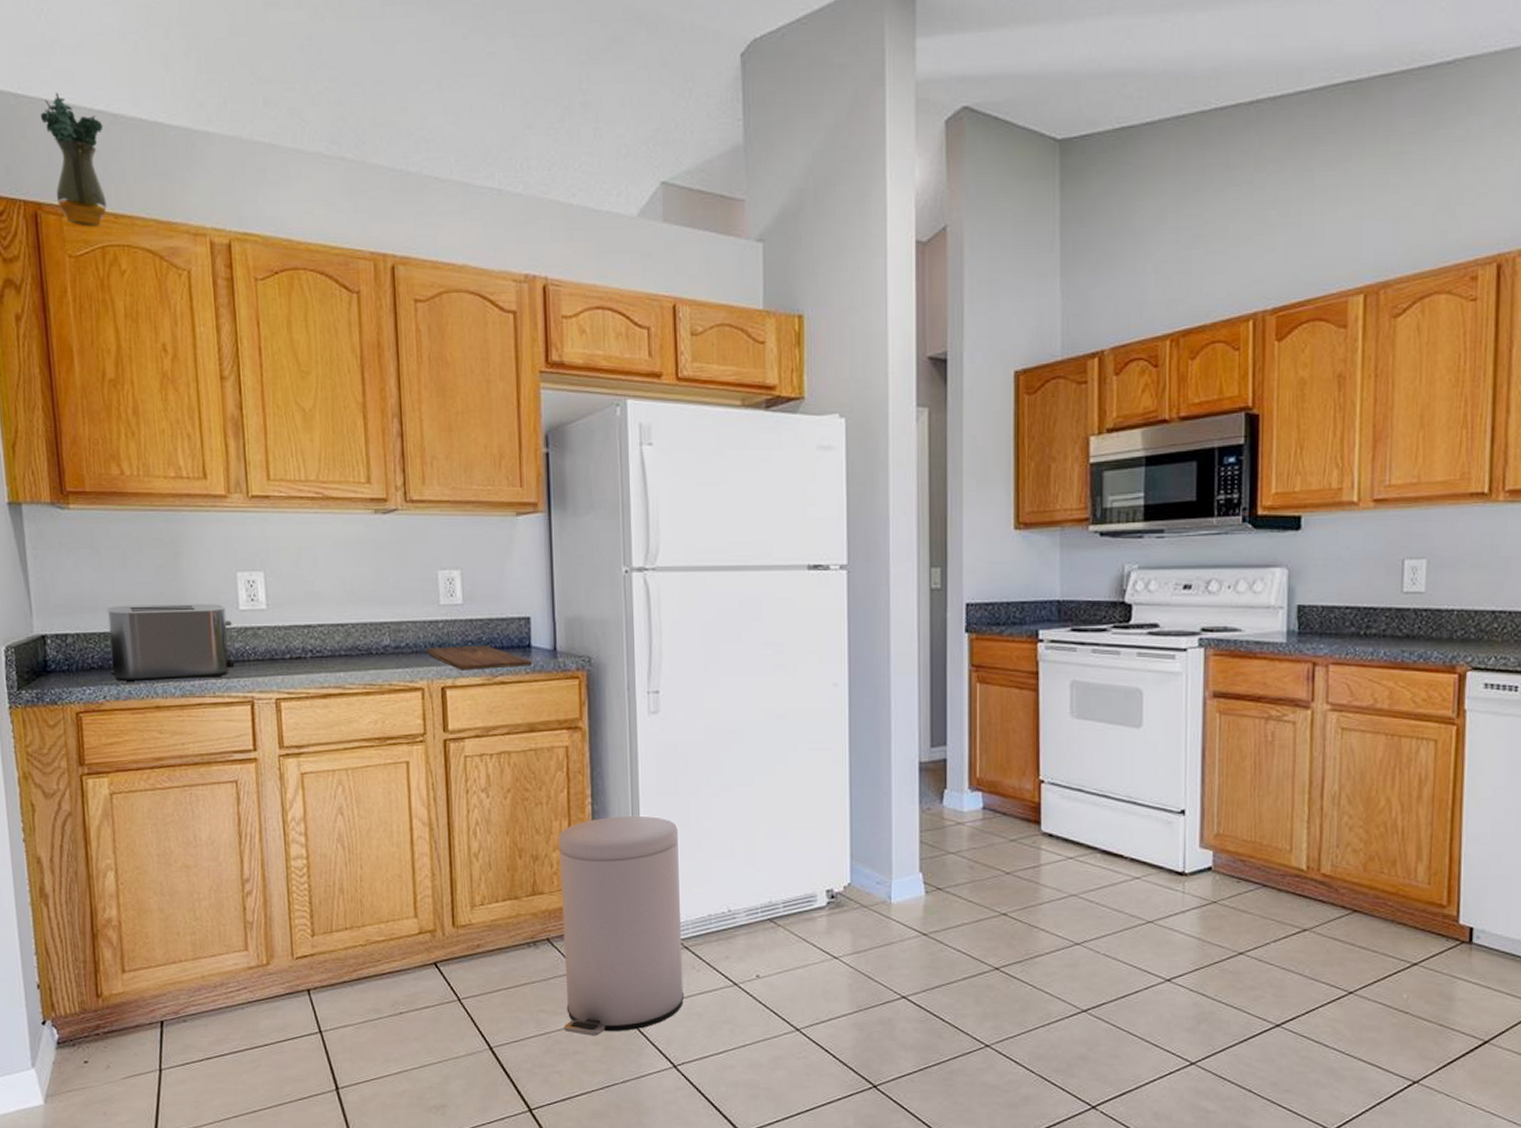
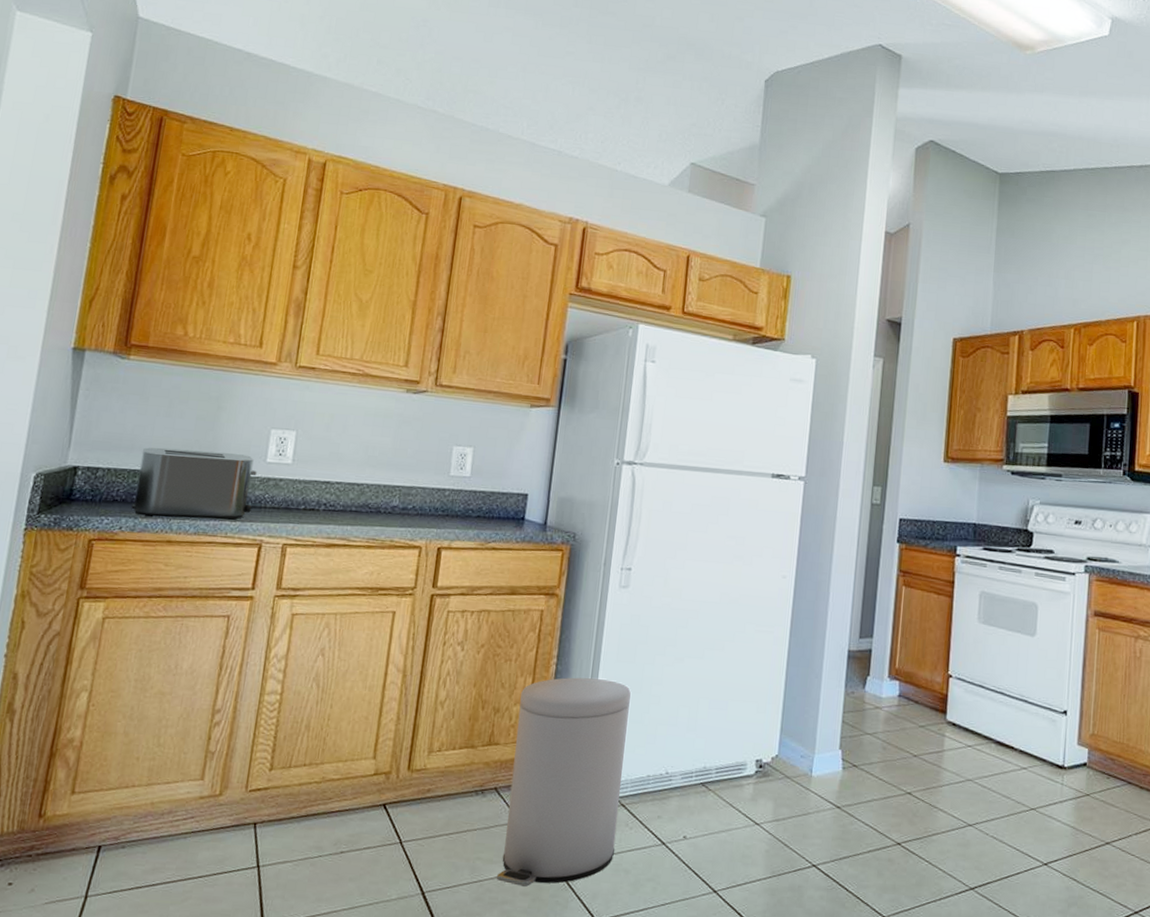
vase: present [40,92,107,227] -> none [182,30,238,135]
cutting board: present [427,644,532,671] -> none [431,511,523,537]

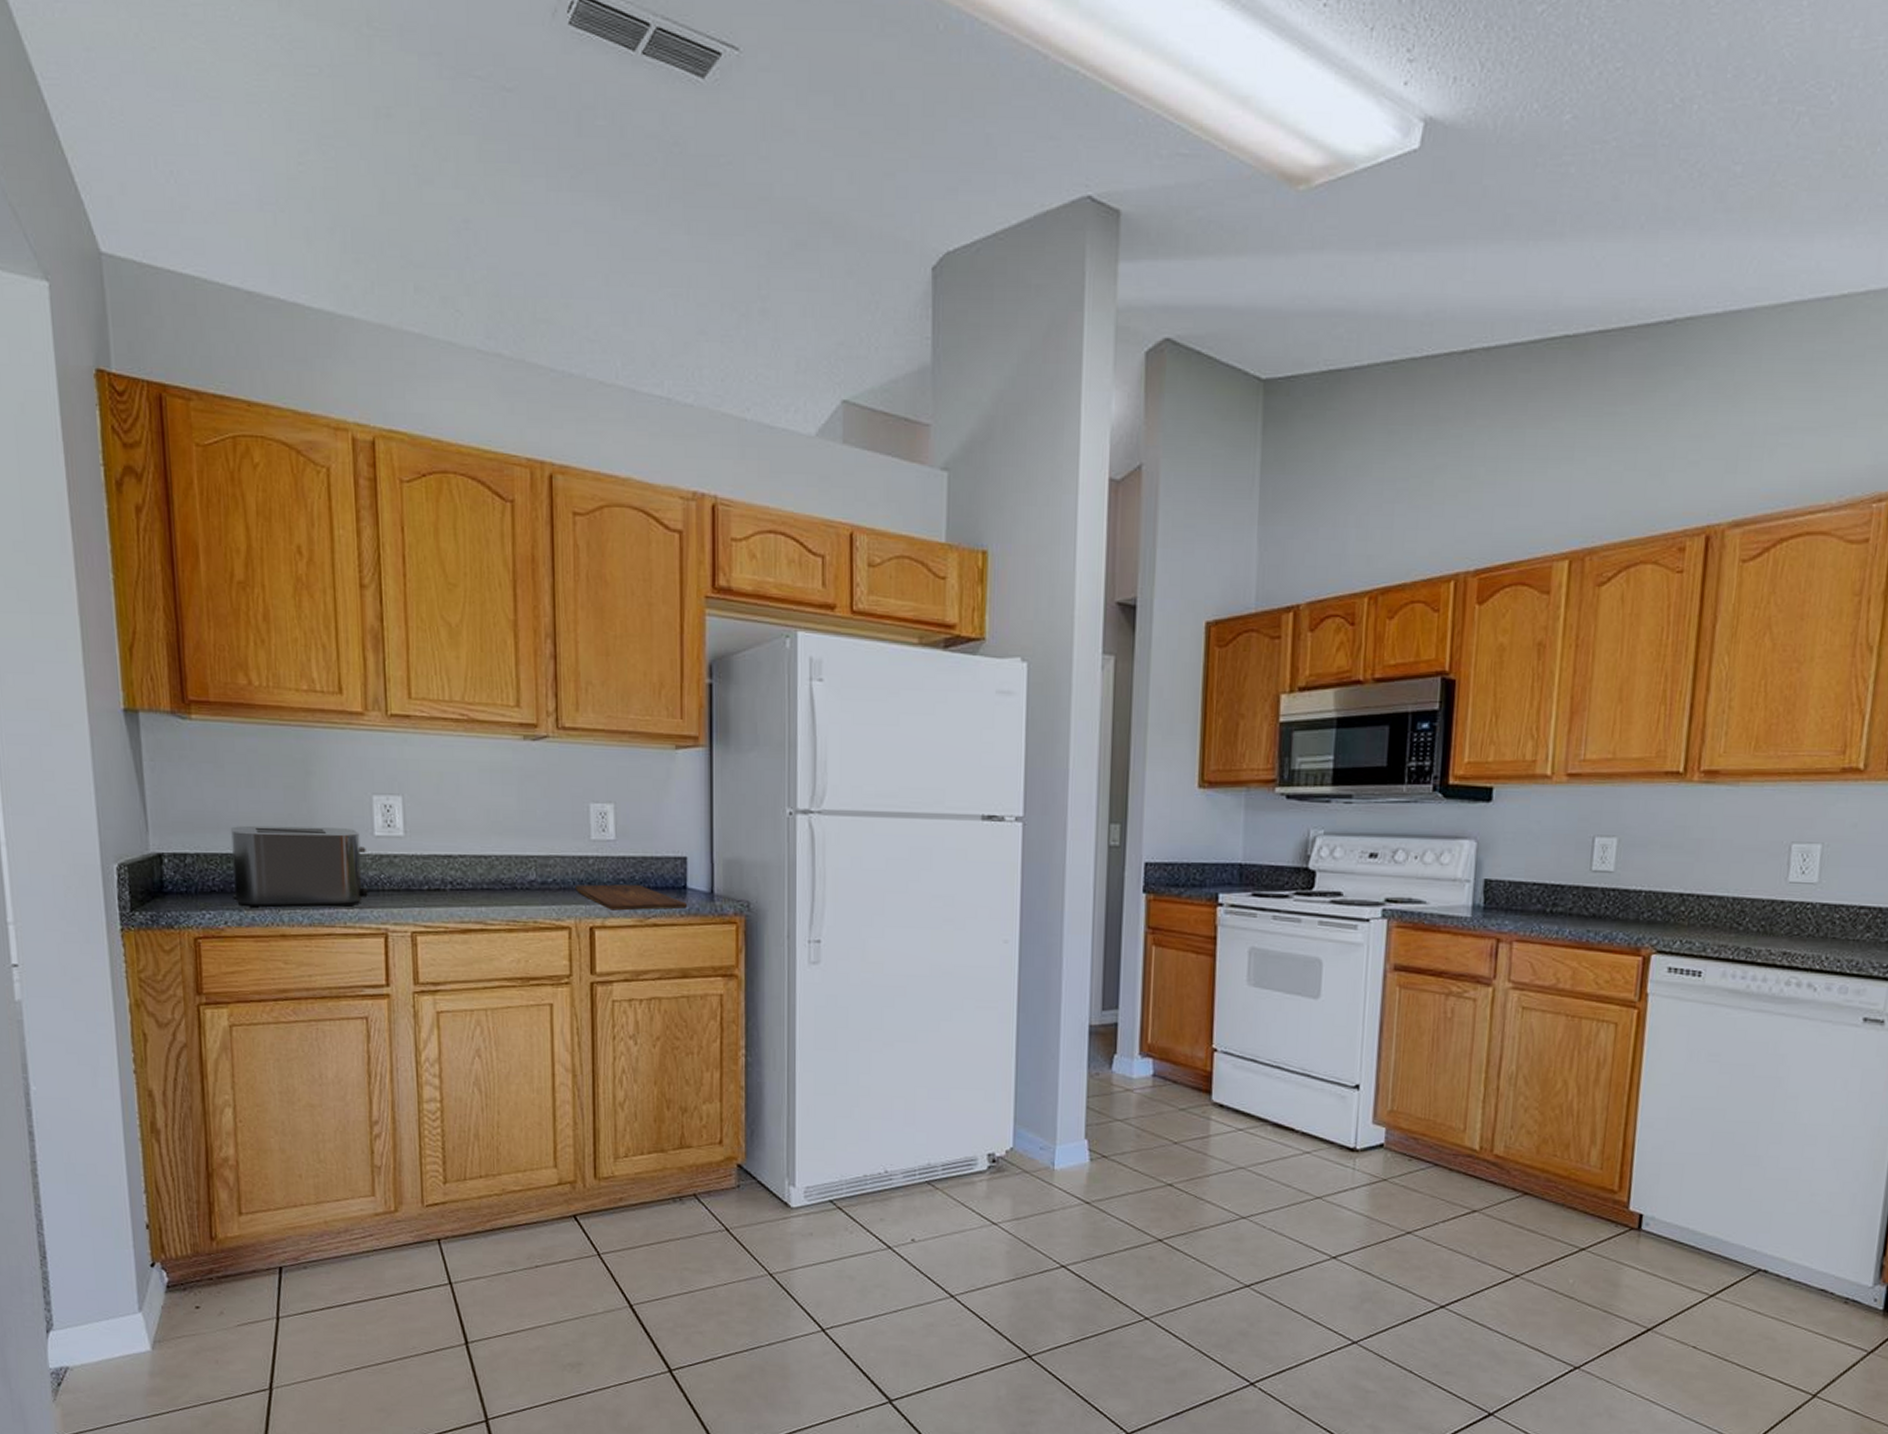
cutting board: none [431,511,523,537] -> present [576,884,687,911]
pedal bin: present [496,677,631,887] -> none [708,1069,836,1296]

